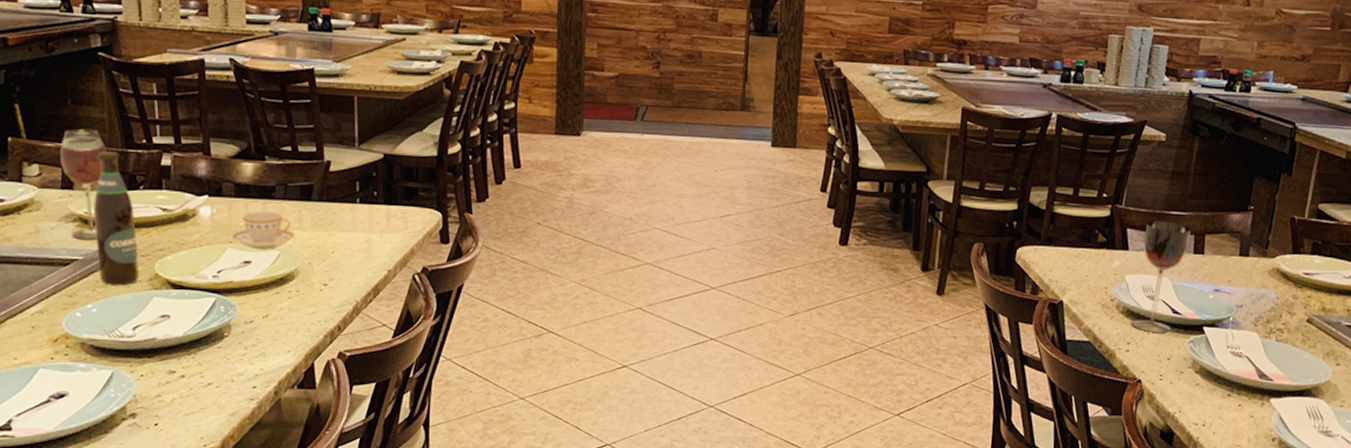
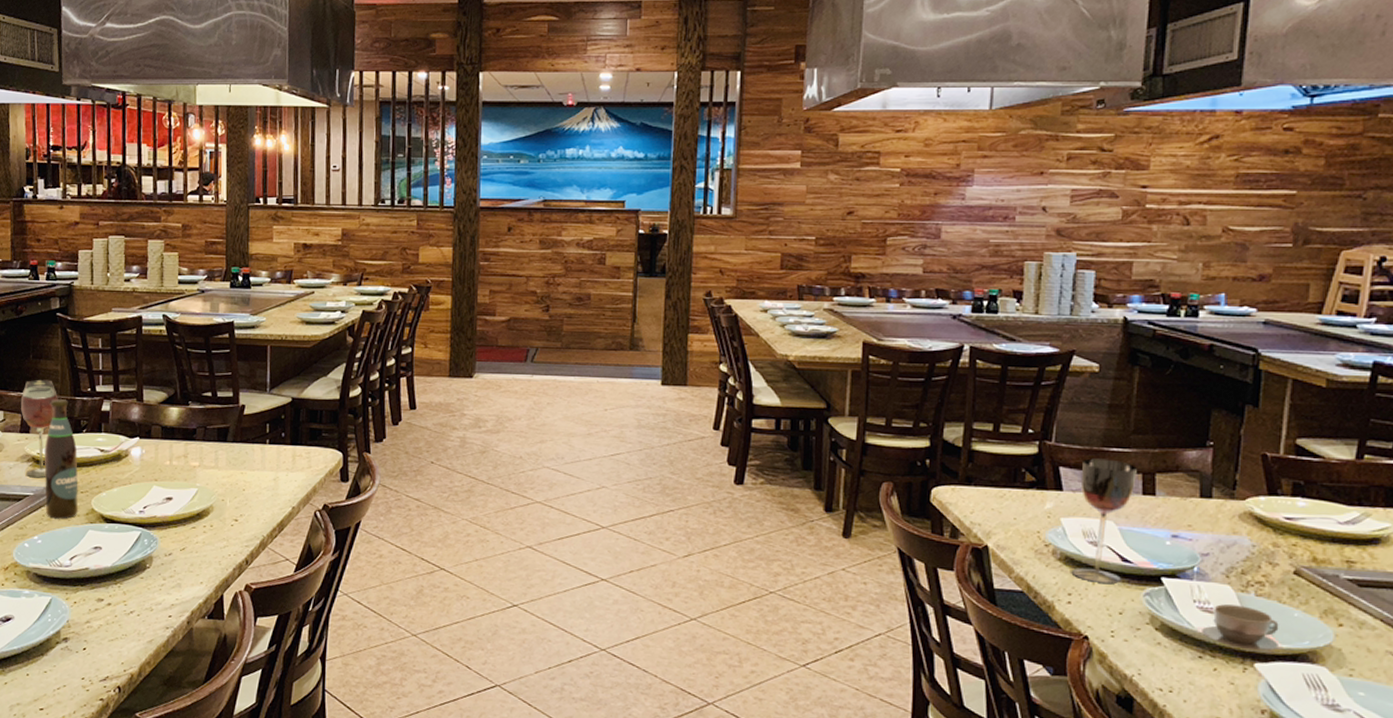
teacup: present [231,211,296,249] -> none [156,452,212,487]
teacup: none [1232,349,1292,388] -> present [1202,604,1279,651]

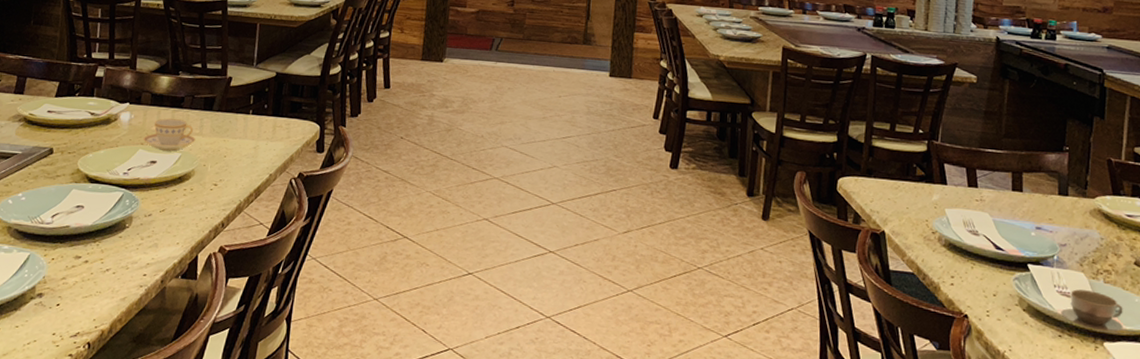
wineglass: present [20,379,58,477] -> none [16,44,55,137]
bottle: present [44,399,79,518] -> none [32,63,69,177]
teacup: none [156,452,212,487] -> present [143,118,196,151]
wineglass: present [1071,458,1137,584] -> none [954,157,1007,269]

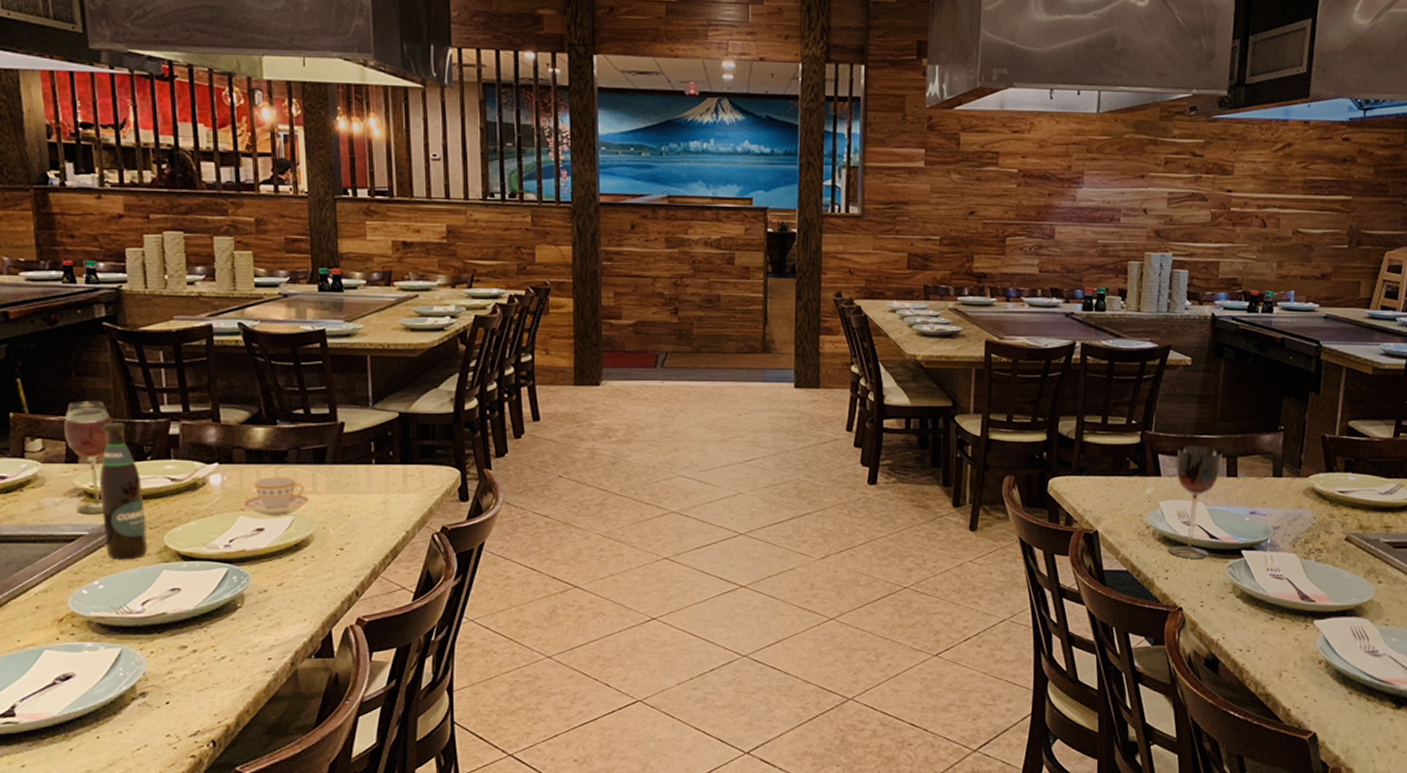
wineglass: none [16,44,55,137] -> present [63,400,113,513]
bottle: none [32,63,69,177] -> present [98,423,148,558]
wineglass: none [954,157,1007,269] -> present [1168,445,1222,558]
teacup: present [1061,289,1123,332] -> none [1273,571,1333,609]

